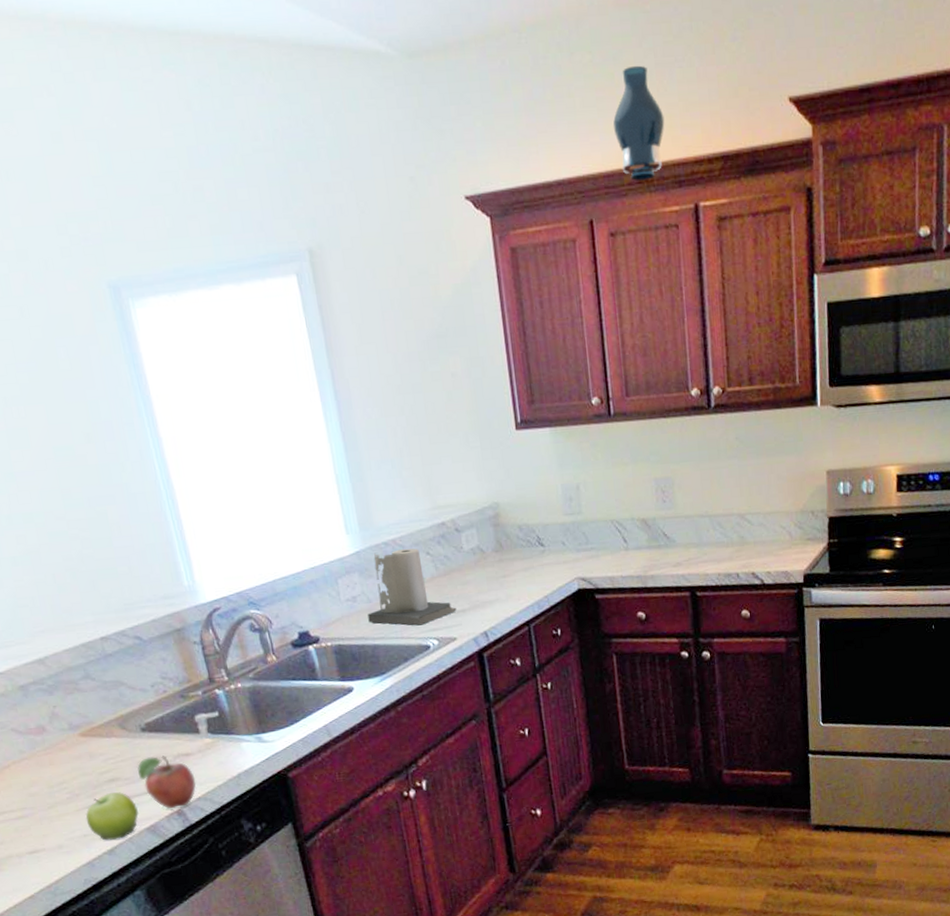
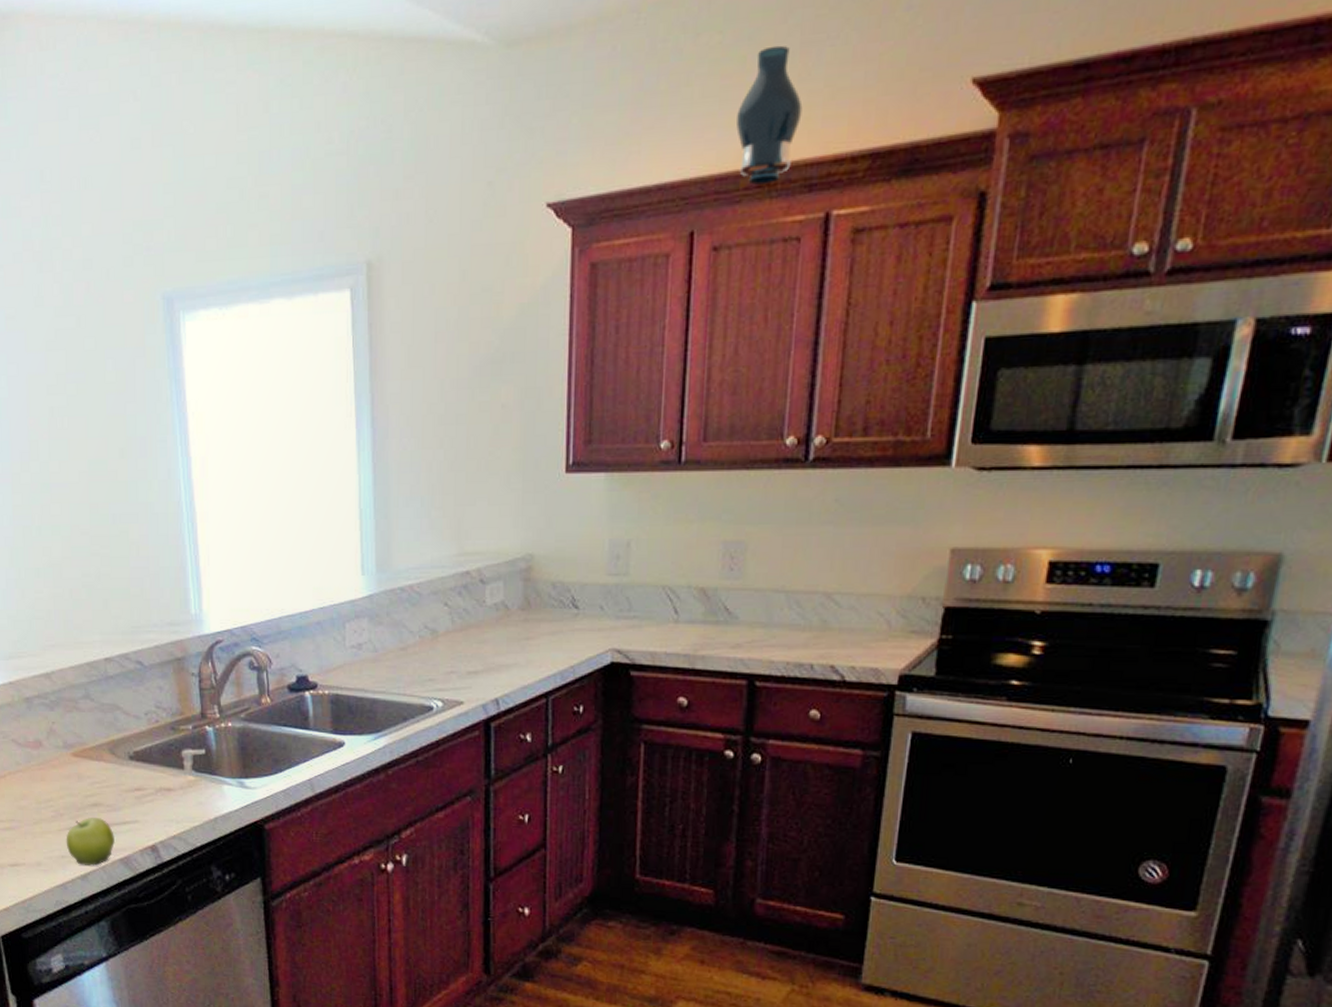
fruit: present [137,755,196,808] -> none [120,787,174,843]
paper towel roll: present [367,548,457,626] -> none [371,596,468,683]

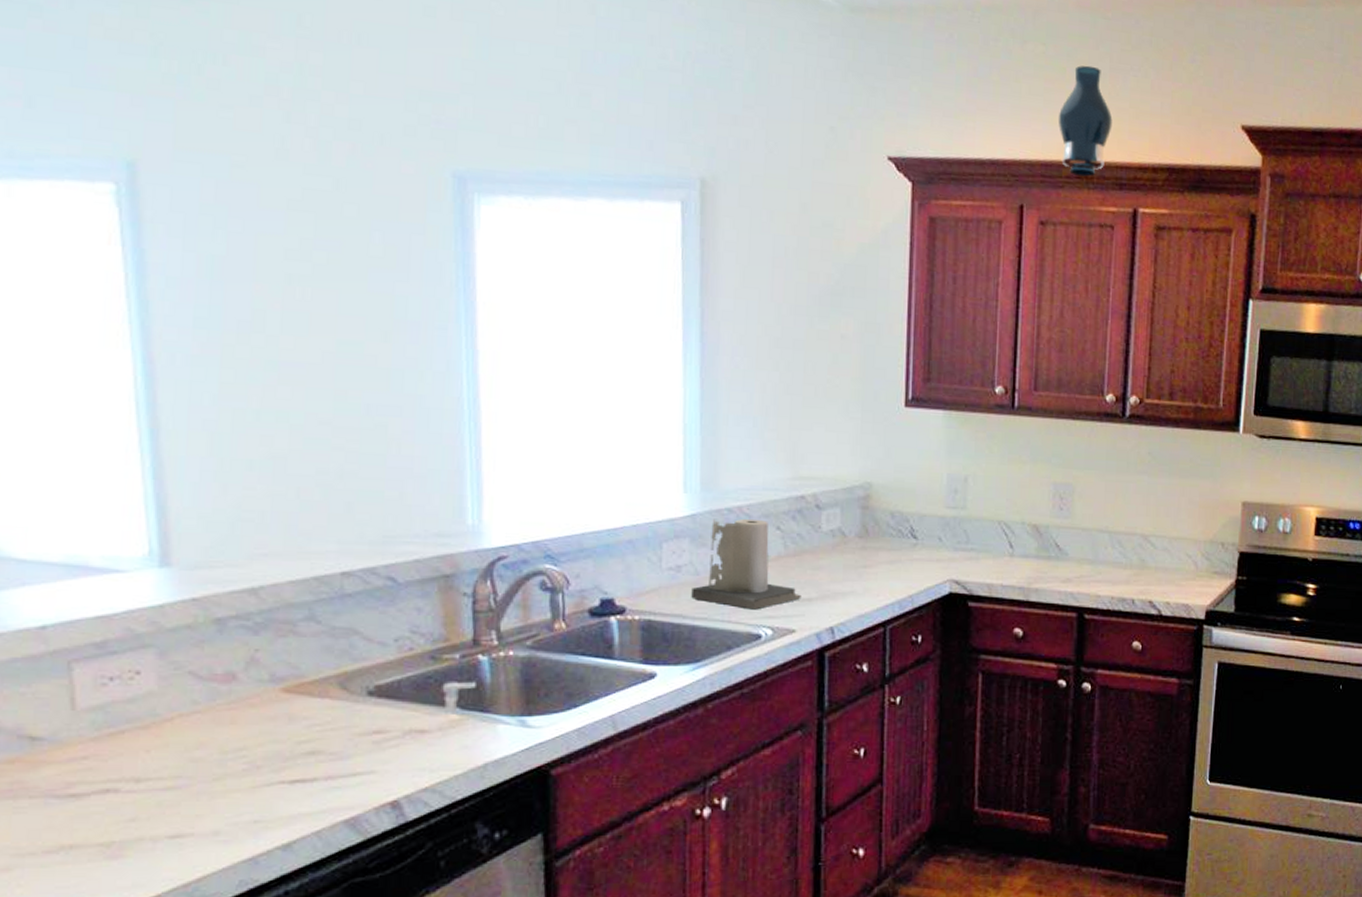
fruit: present [66,817,116,866] -> none [262,768,339,831]
paper towel roll: none [371,596,468,683] -> present [691,518,801,610]

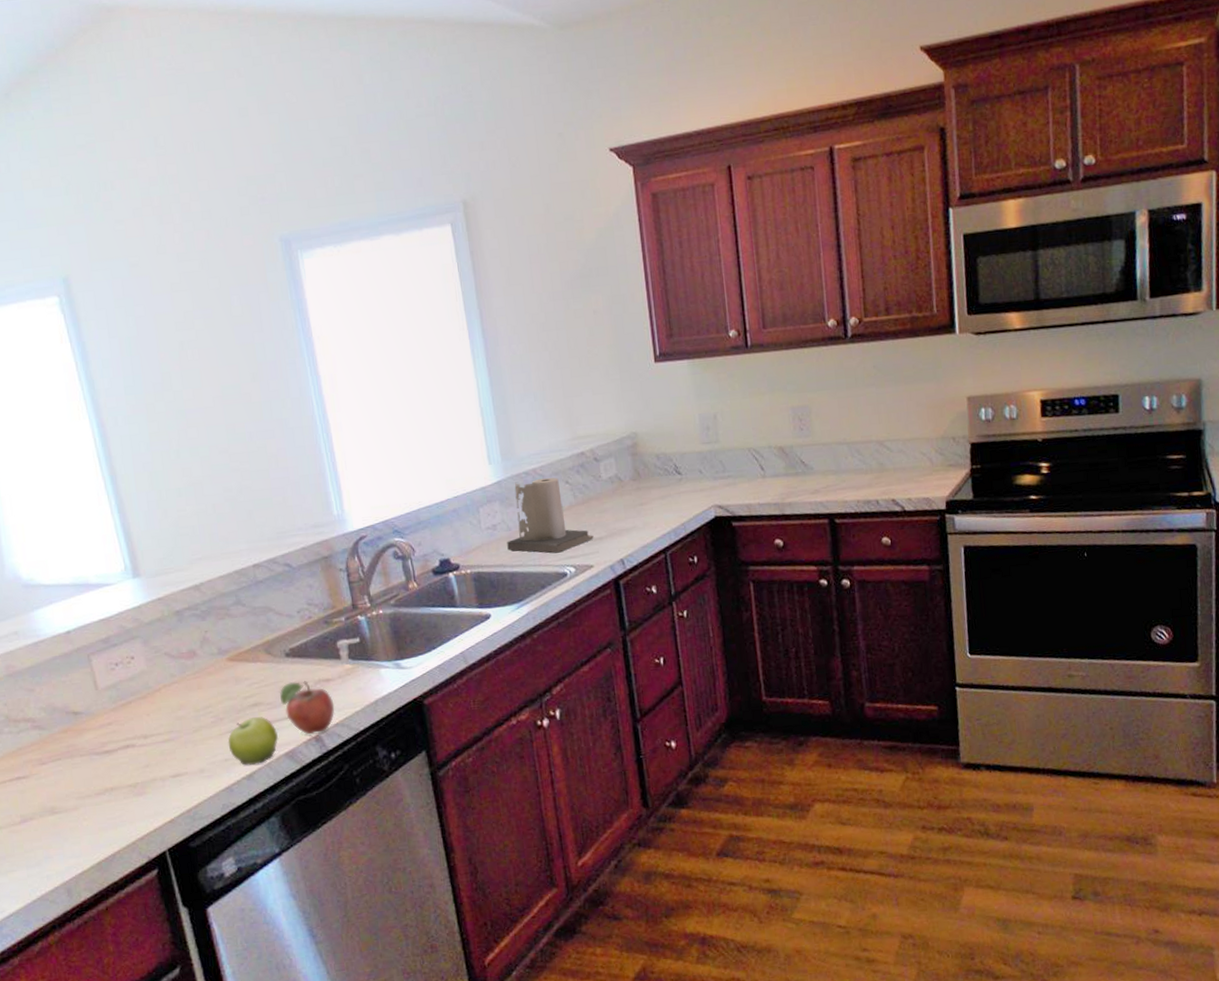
fruit: none [262,768,339,831] -> present [227,716,279,765]
fruit: none [350,729,426,798] -> present [280,681,335,734]
vase: present [1058,65,1113,177] -> none [750,25,800,129]

